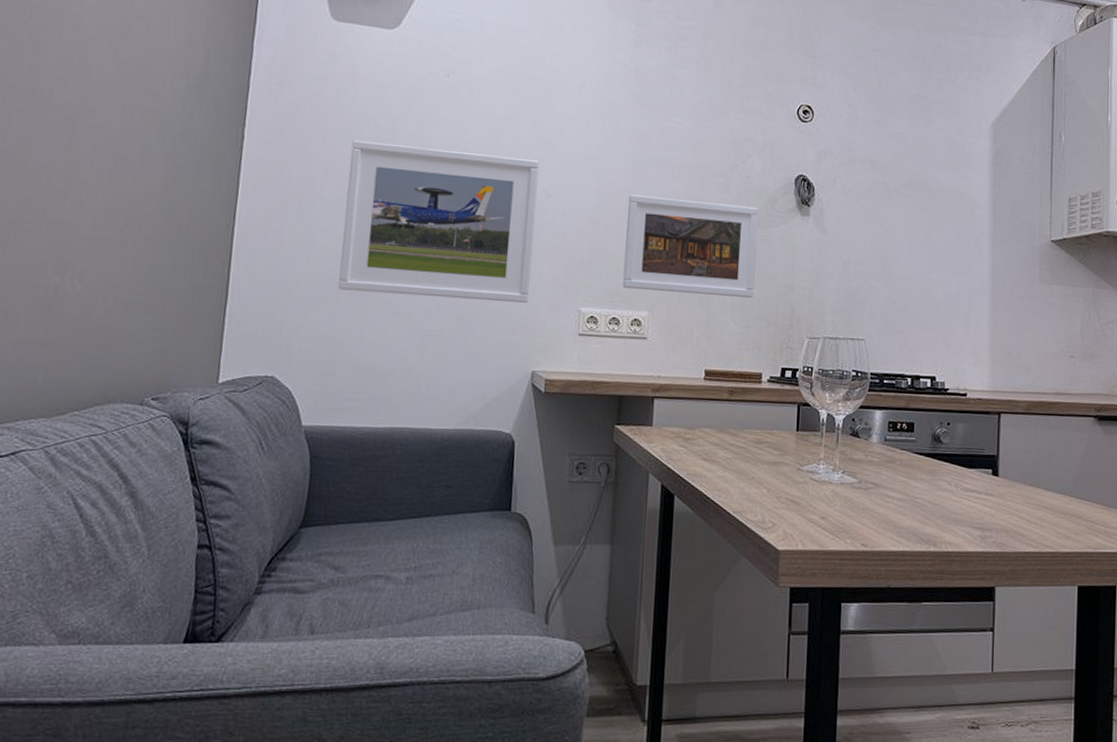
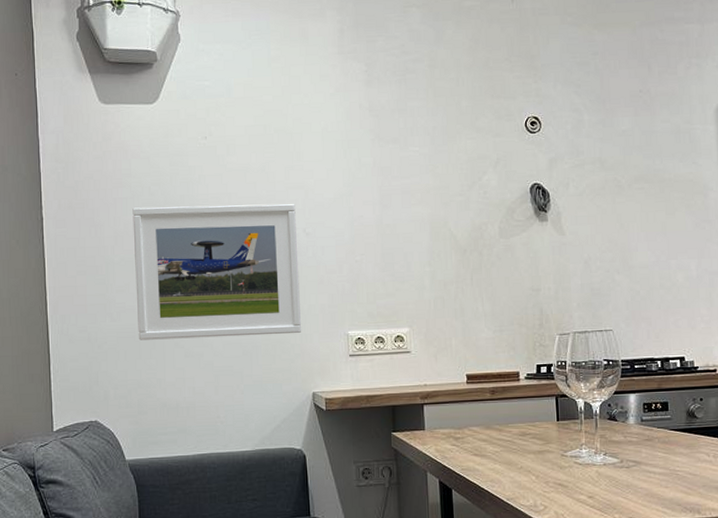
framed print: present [622,194,759,298] -> none [378,219,503,310]

